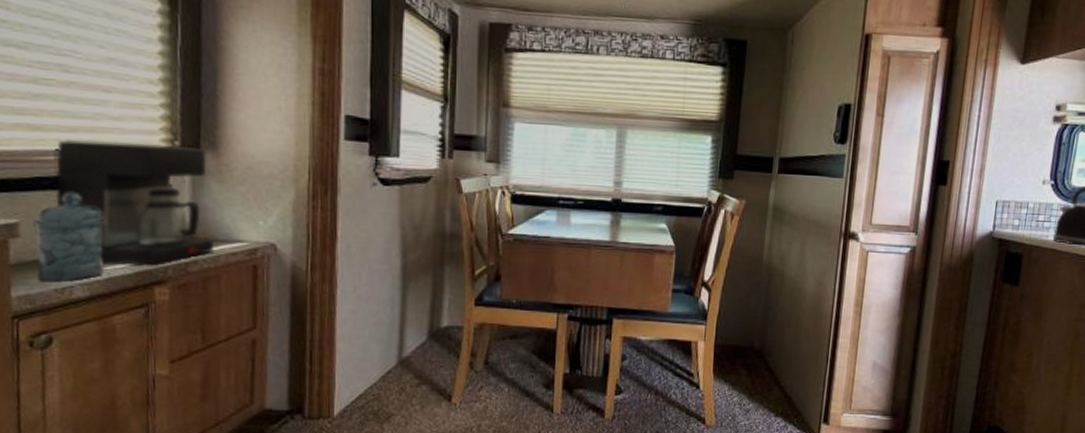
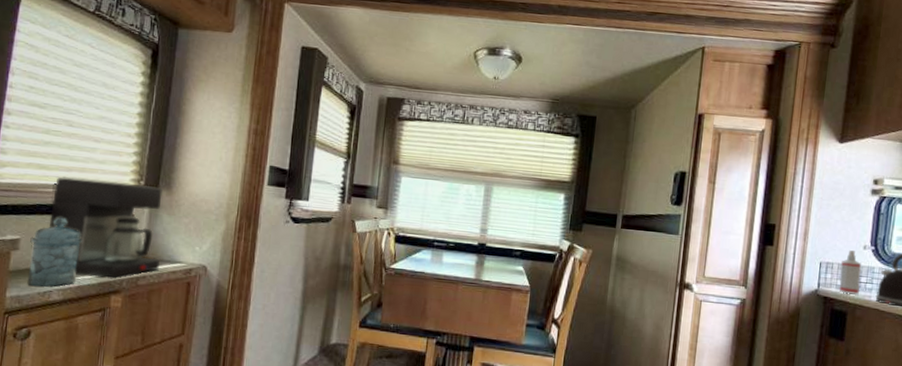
spray bottle: none [1015,186,1040,235] -> present [839,250,861,295]

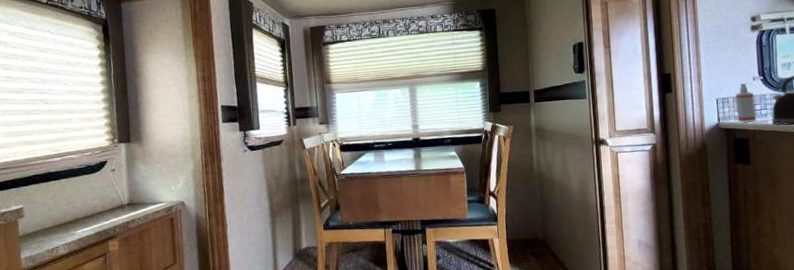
canister: present [27,217,82,287] -> none [33,182,76,245]
coffee maker: present [50,177,163,277] -> none [43,142,144,228]

